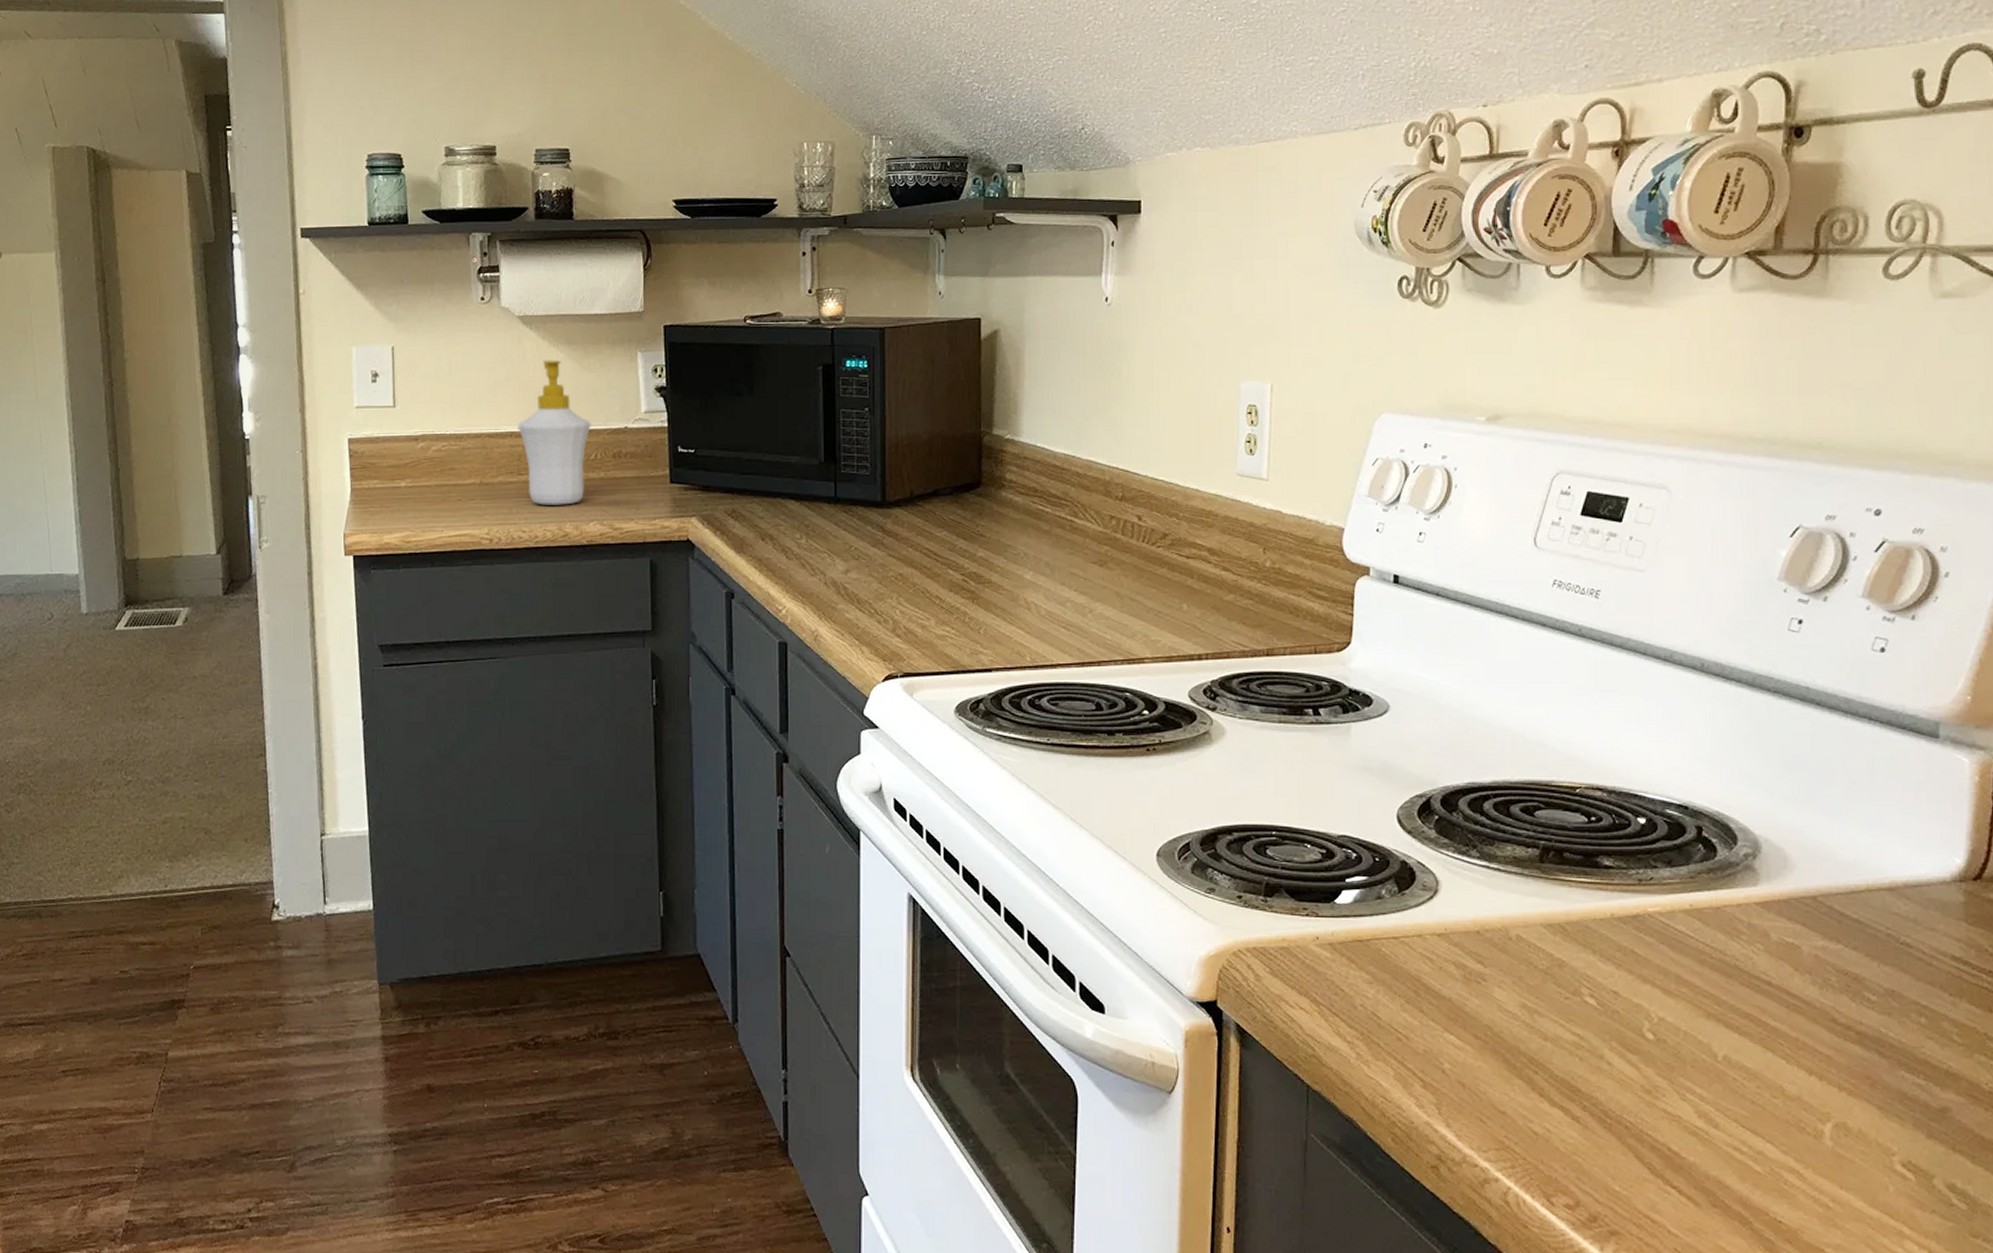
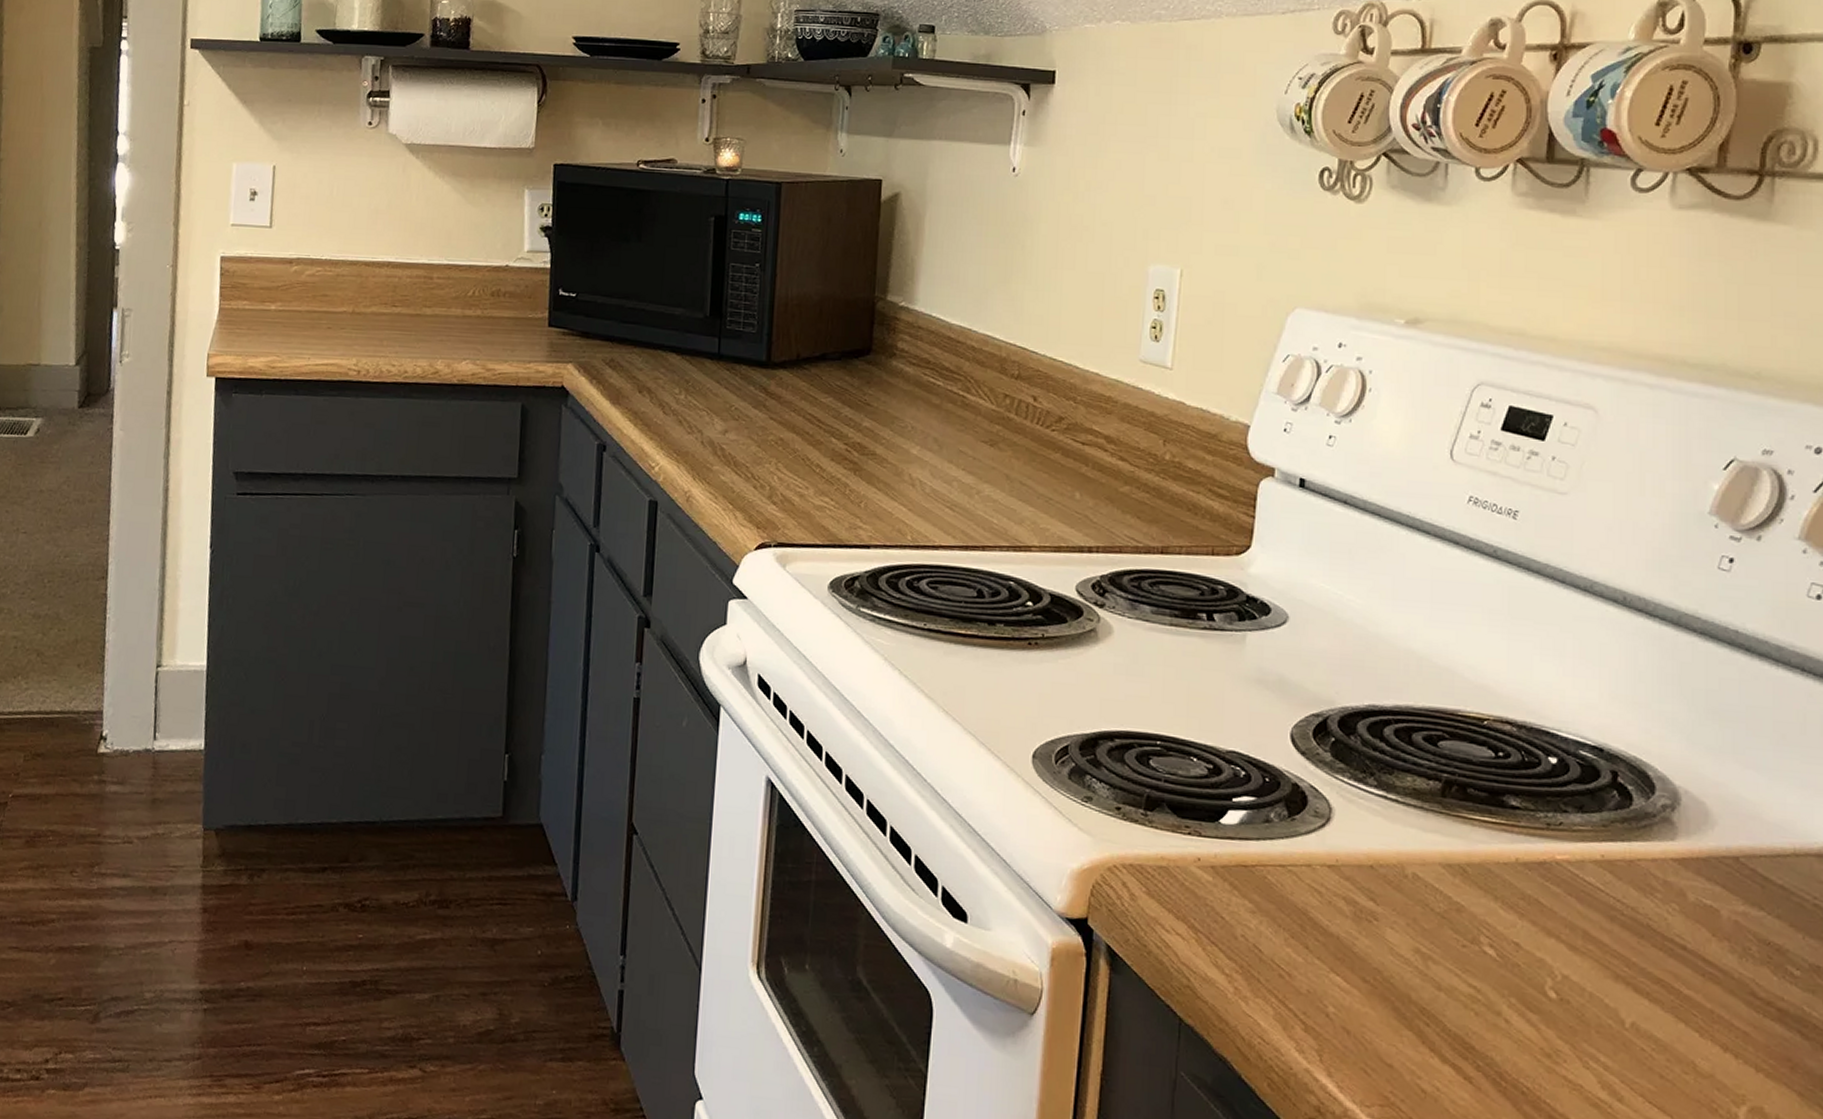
soap bottle: present [518,359,591,505] -> none [395,190,472,341]

